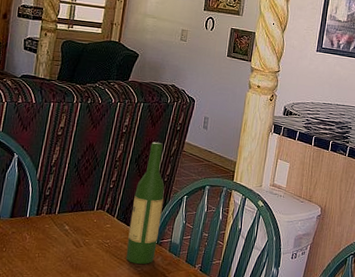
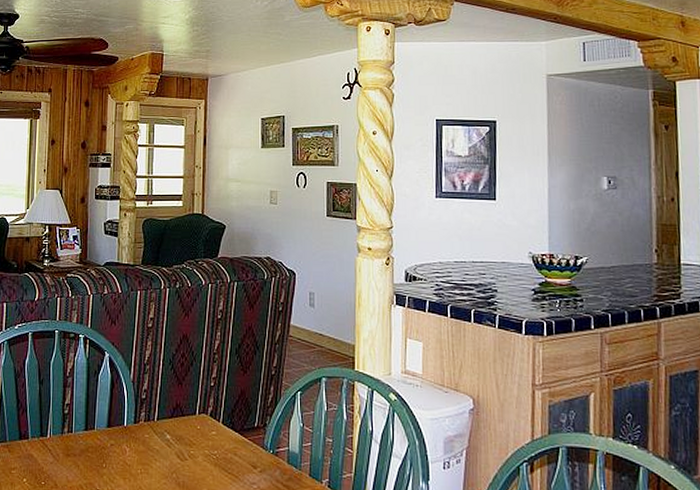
wine bottle: present [126,142,165,264] -> none [238,327,273,480]

